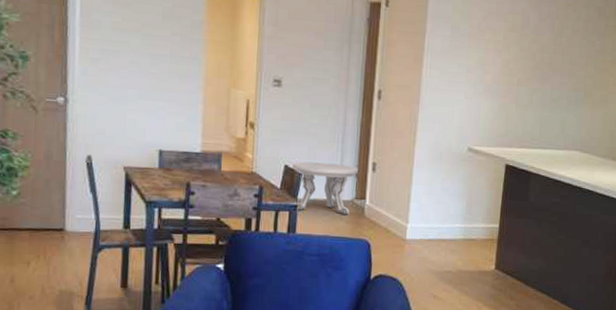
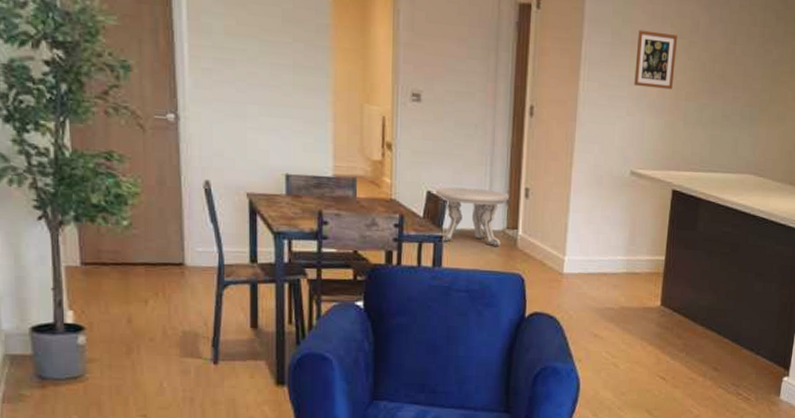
picture frame: none [471,24,510,76] -> present [634,29,677,90]

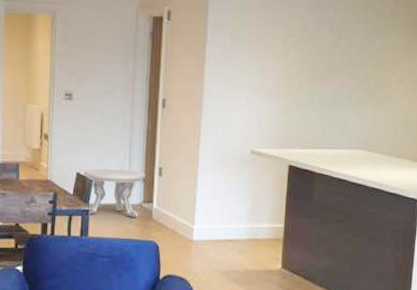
picture frame: present [634,29,677,90] -> none [252,32,289,80]

